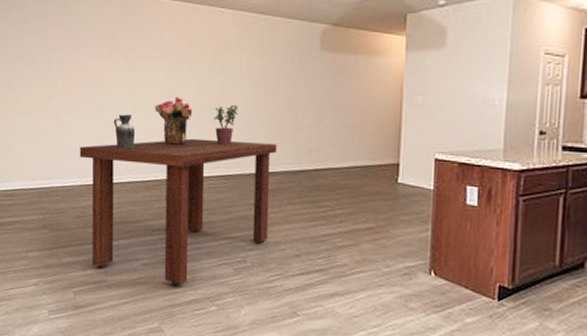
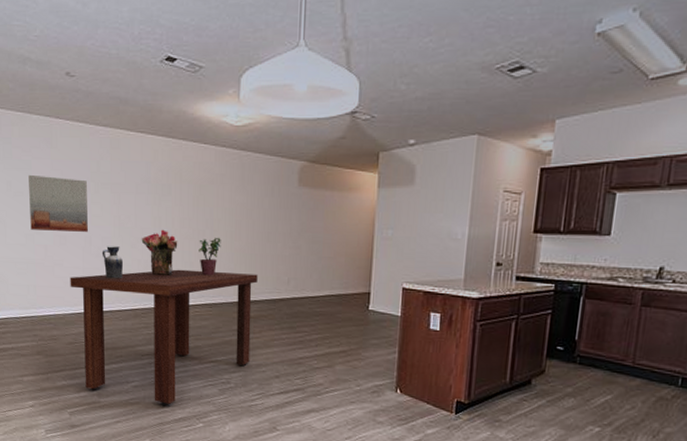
wall art: none [41,41,100,100] -> present [28,174,88,232]

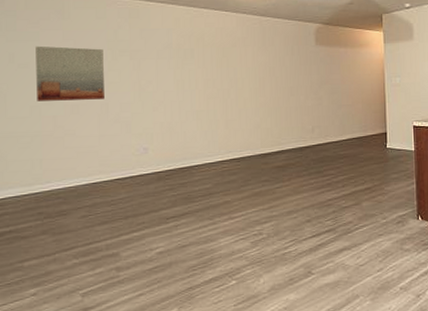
dining table: present [70,269,258,405] -> none [83,126,284,268]
ceramic jug: present [102,246,123,279] -> none [120,111,144,144]
bouquet: present [141,229,178,275] -> none [163,91,203,135]
potted plant: present [199,237,221,276] -> none [224,94,246,132]

